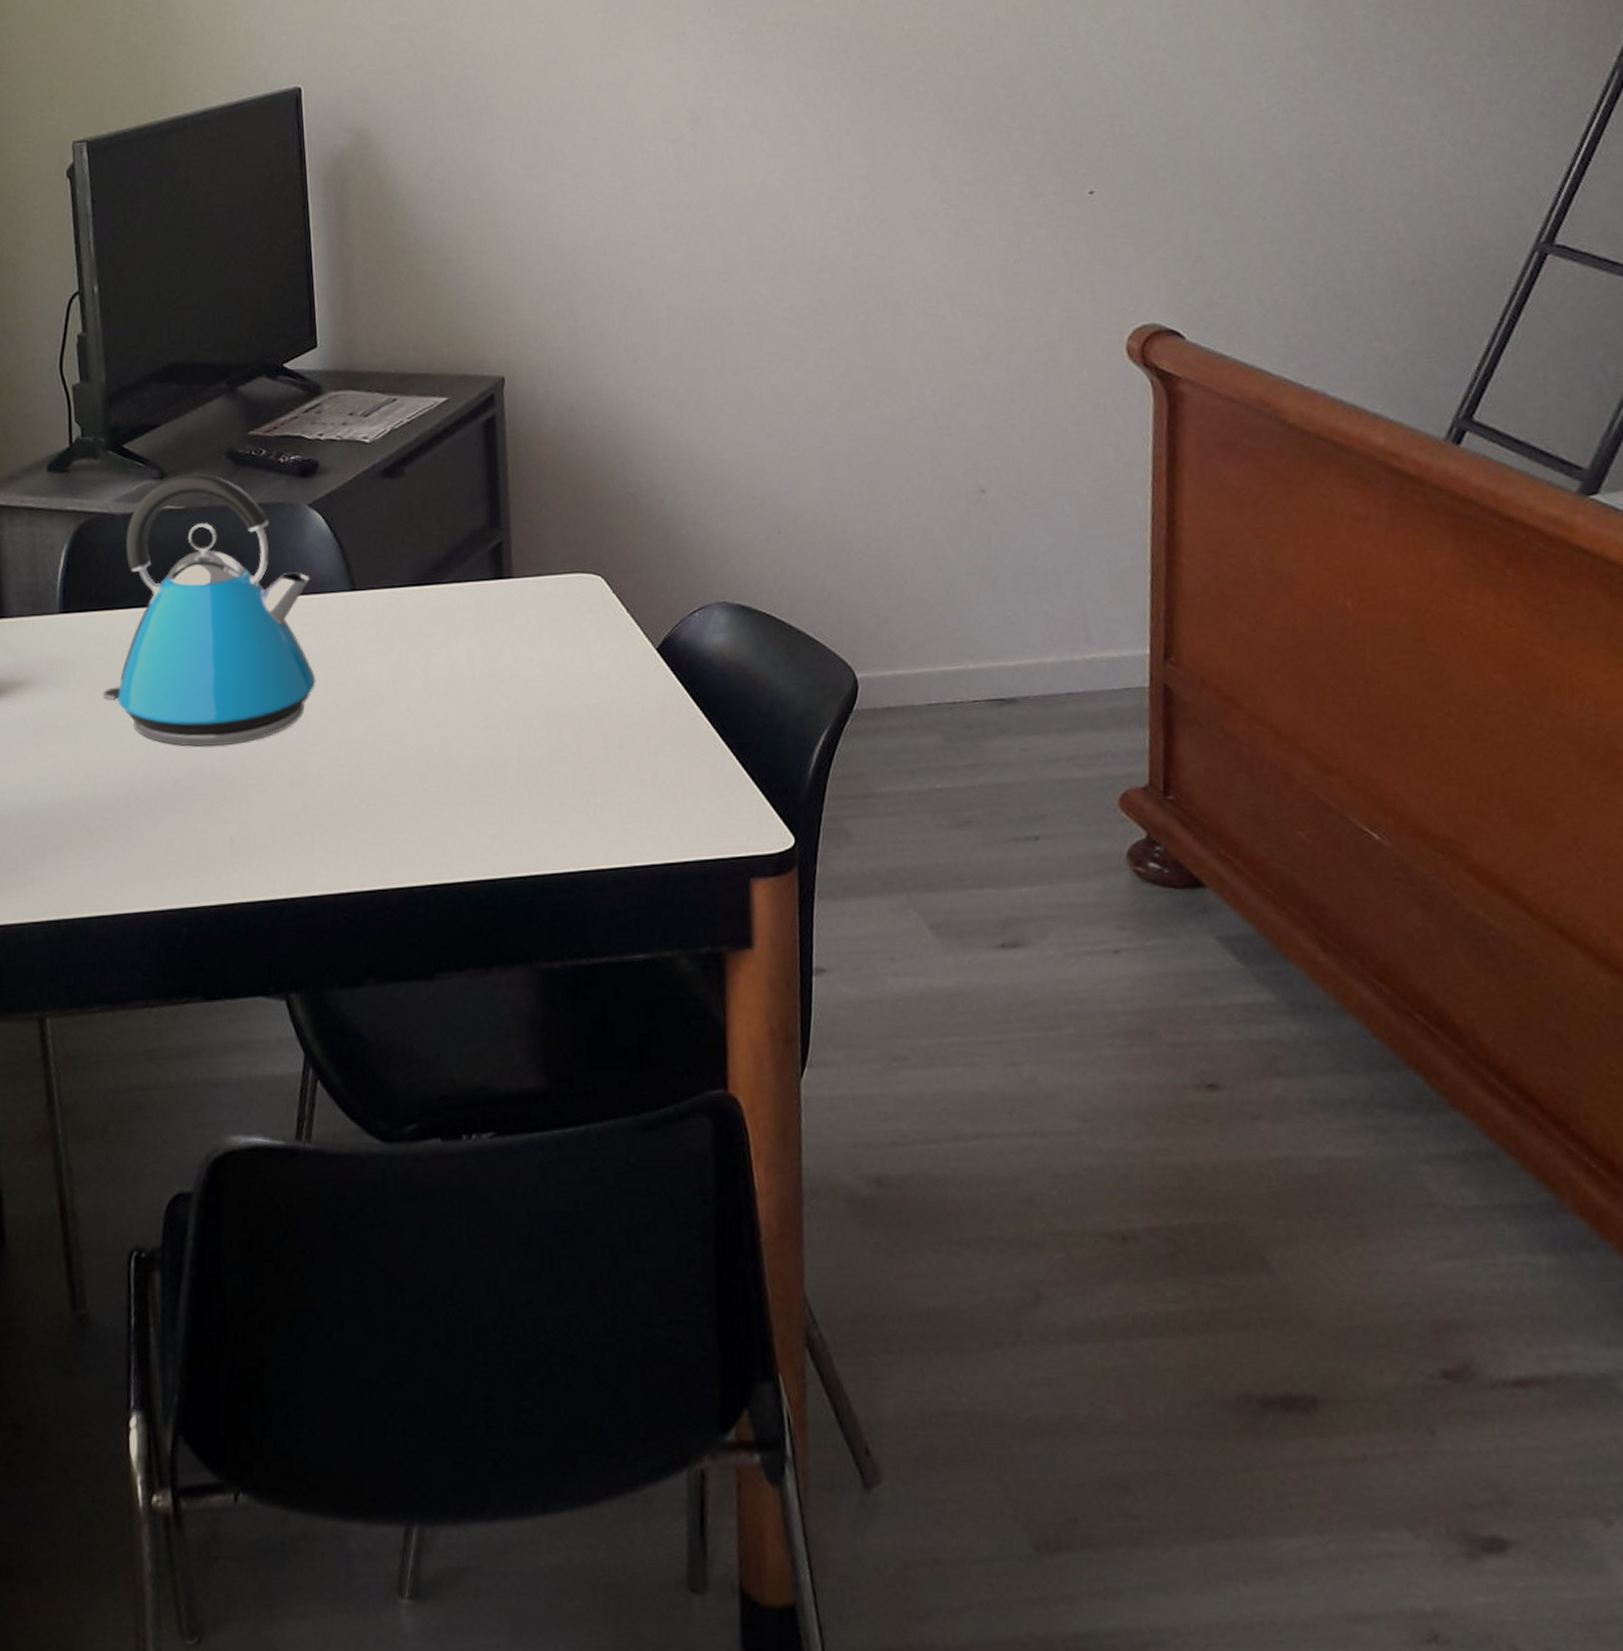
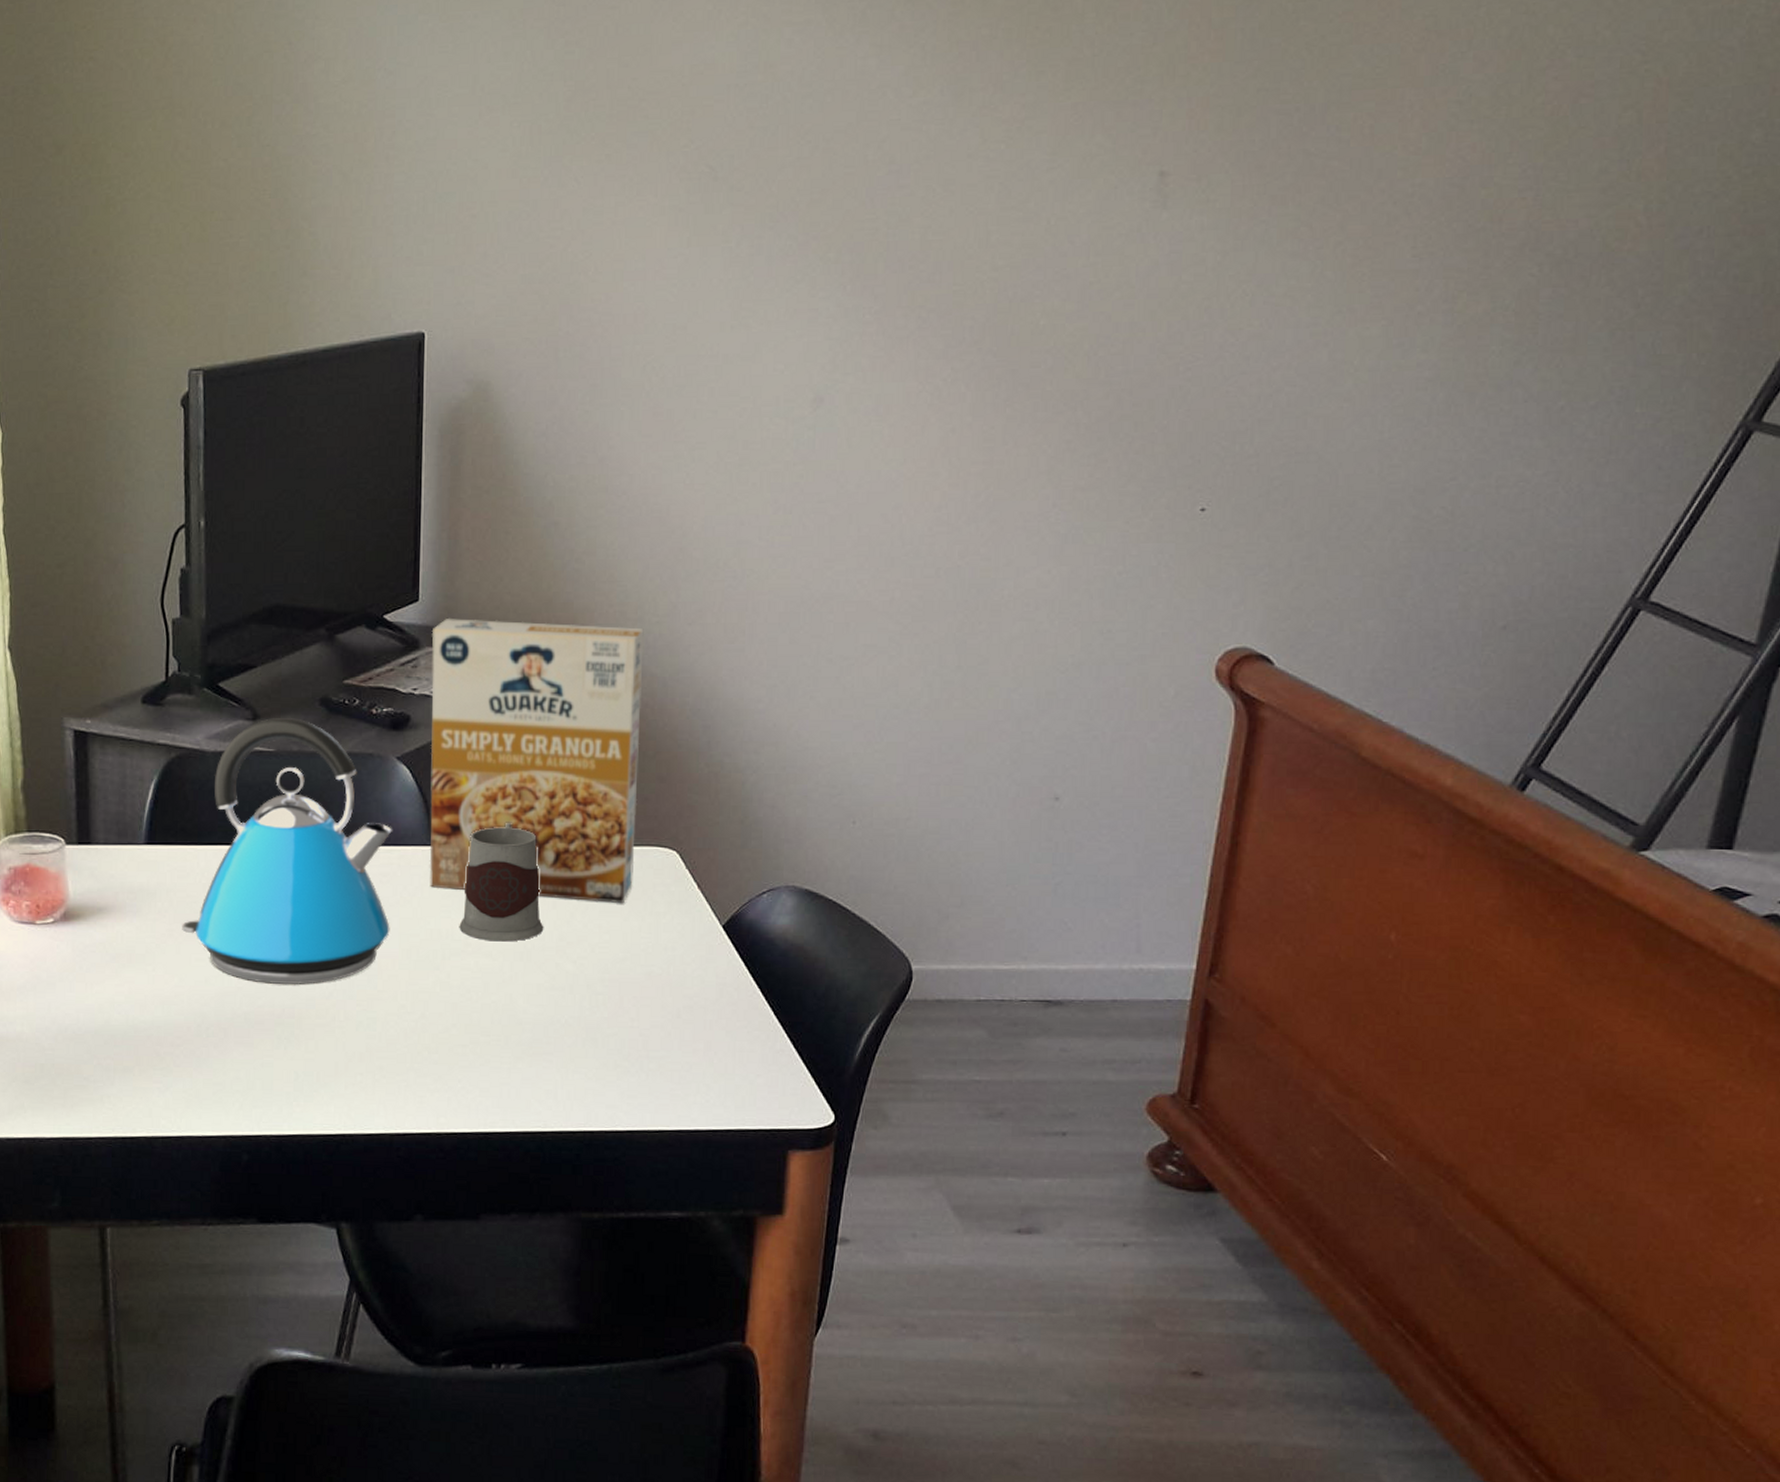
cereal box: none [332,355,560,635] -> present [429,617,644,903]
mug: none [386,560,474,684] -> present [459,822,544,942]

